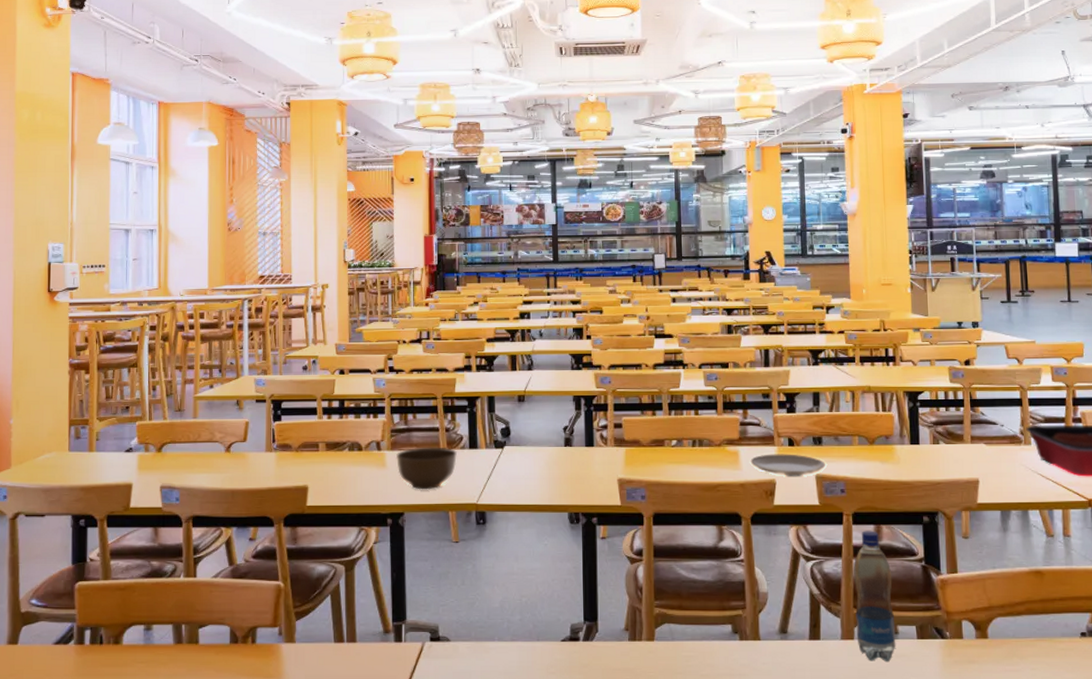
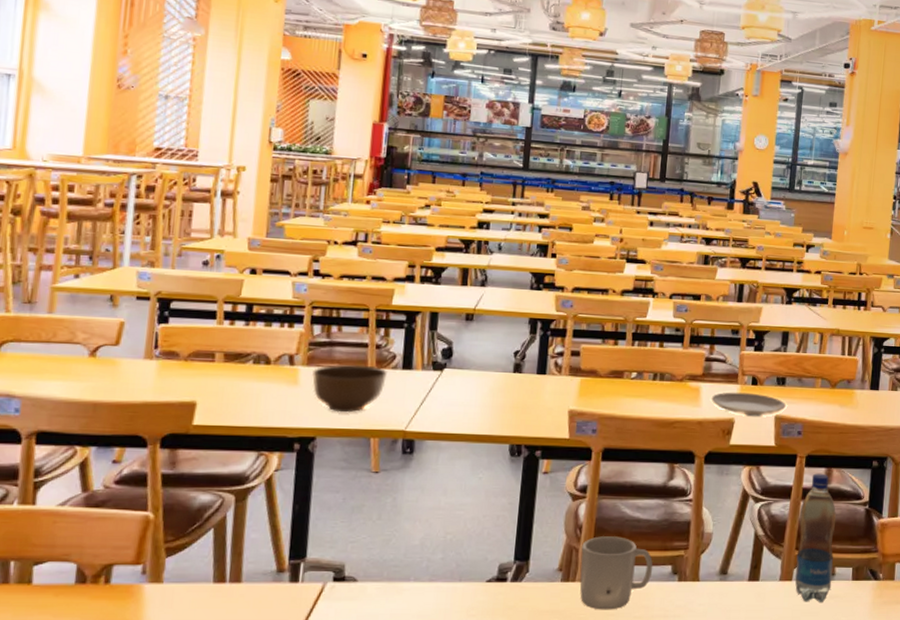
mug: none [644,597,714,668] -> present [579,536,653,610]

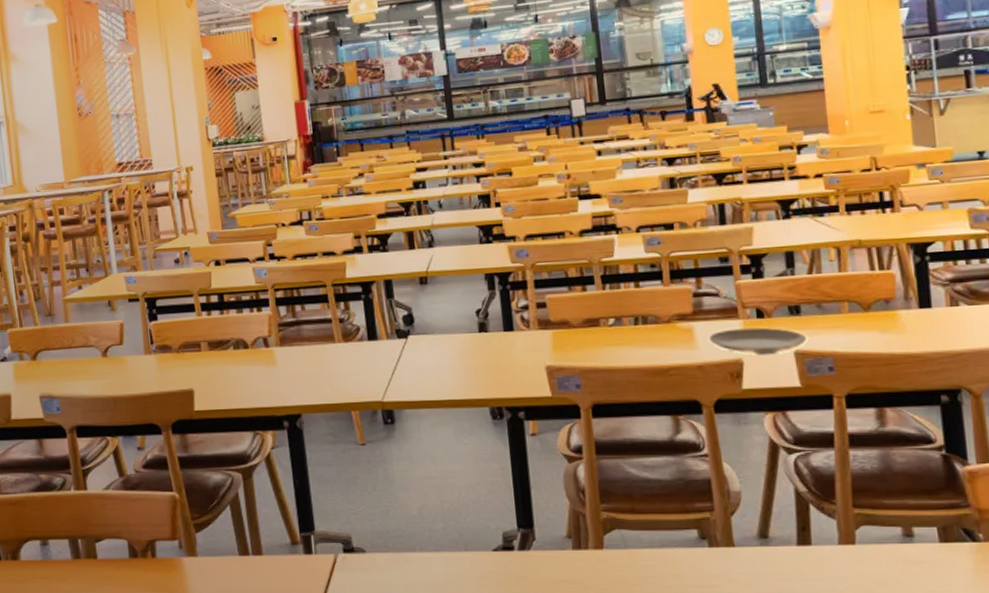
bowl: present [311,364,387,413] -> none [286,339,355,389]
mug: present [579,536,653,610] -> none [588,499,676,580]
bottle: present [795,473,836,603] -> none [849,415,912,571]

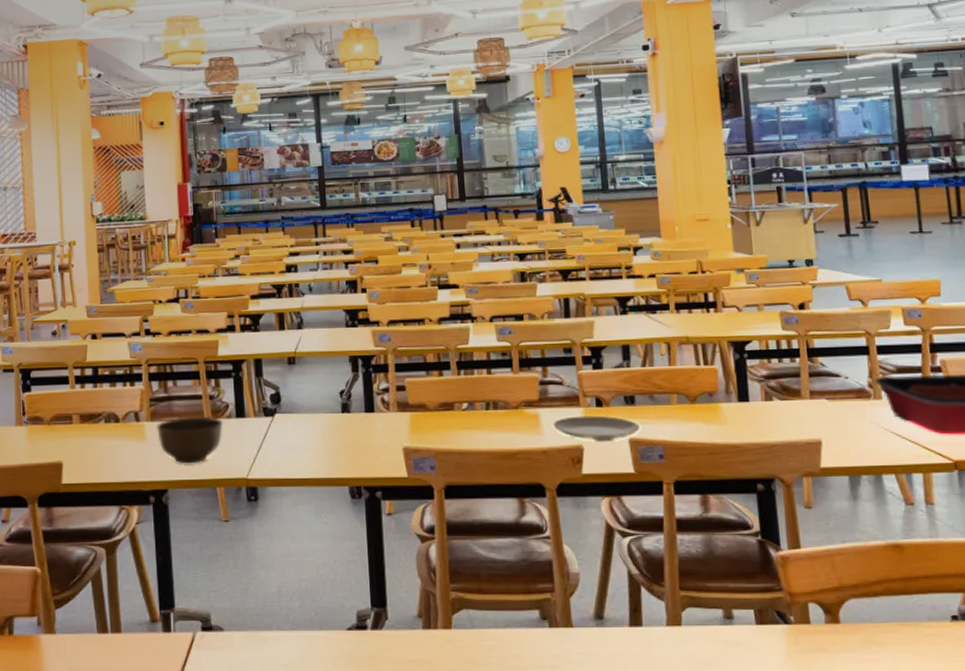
bowl: none [286,339,355,389] -> present [156,416,223,464]

